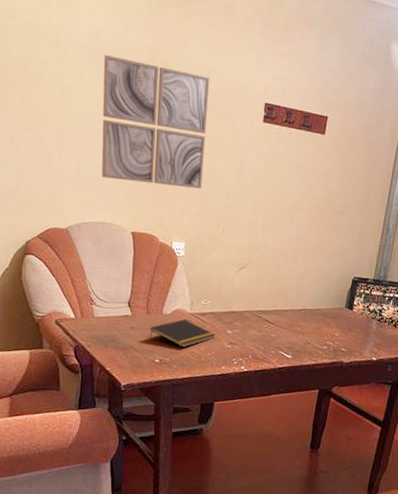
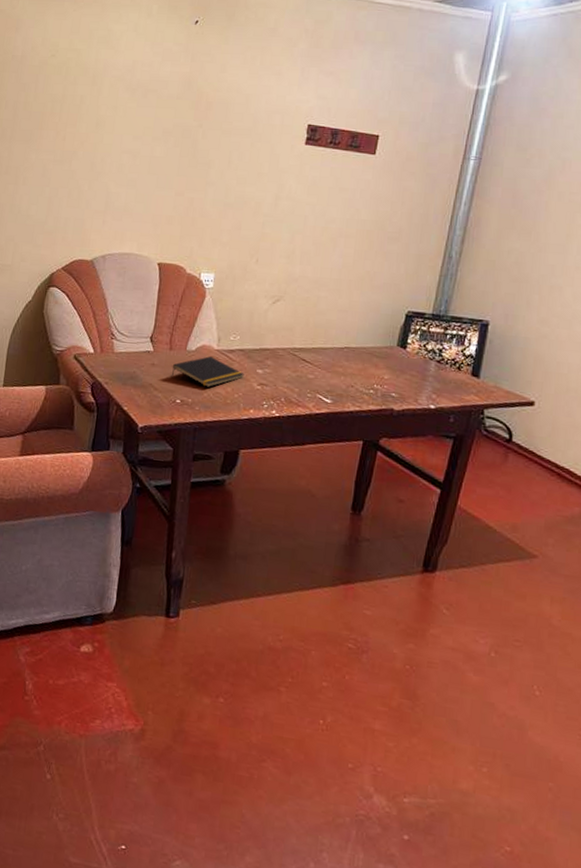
wall art: present [101,55,210,190] -> none [130,86,249,217]

